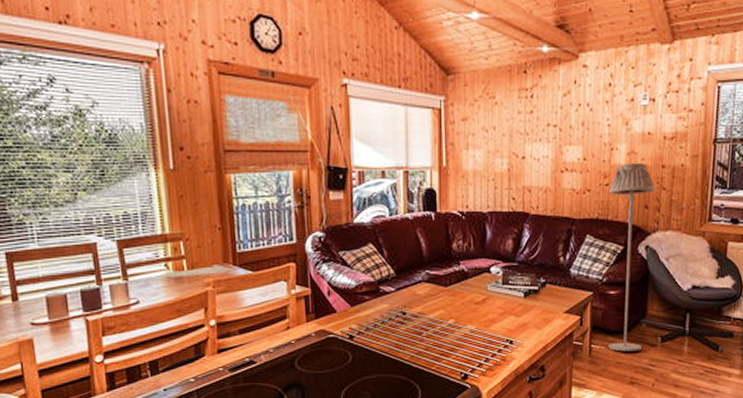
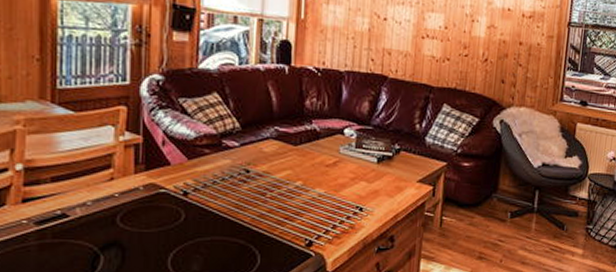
floor lamp: present [608,162,655,352] -> none [459,36,512,226]

